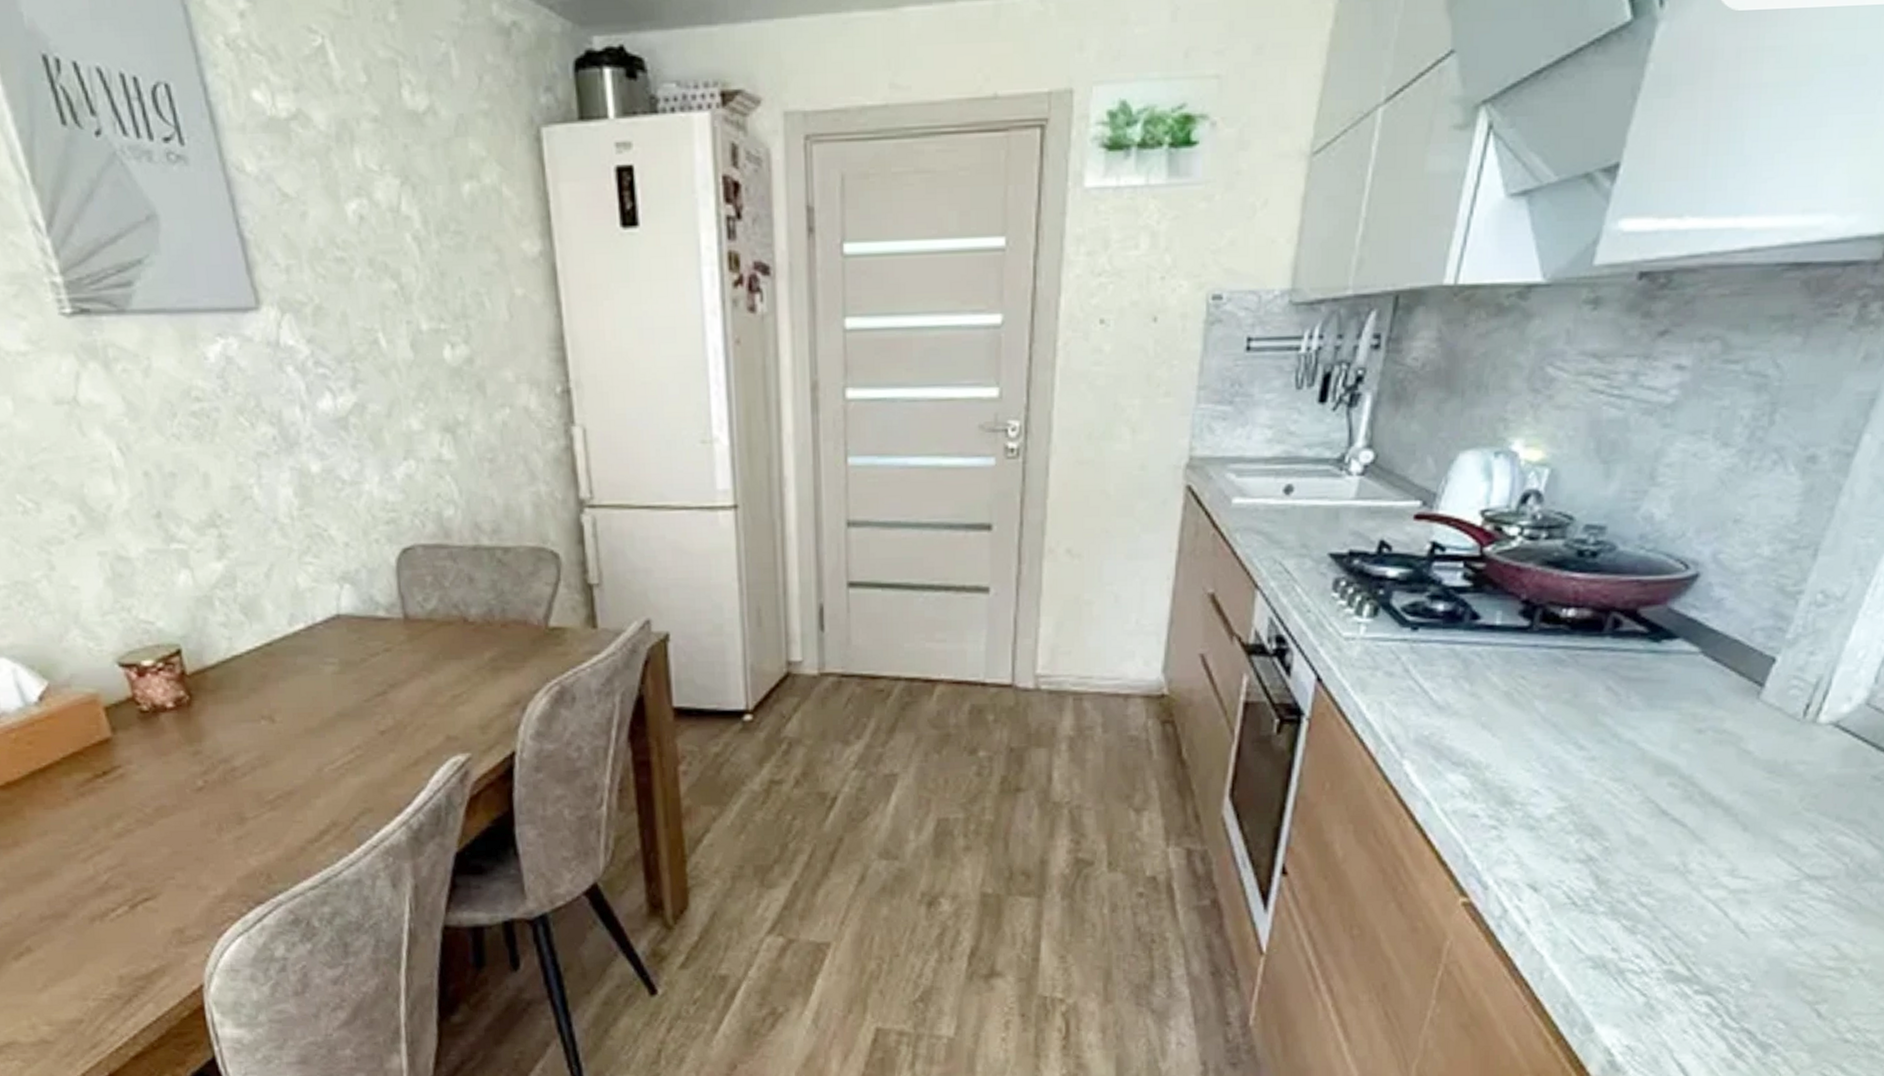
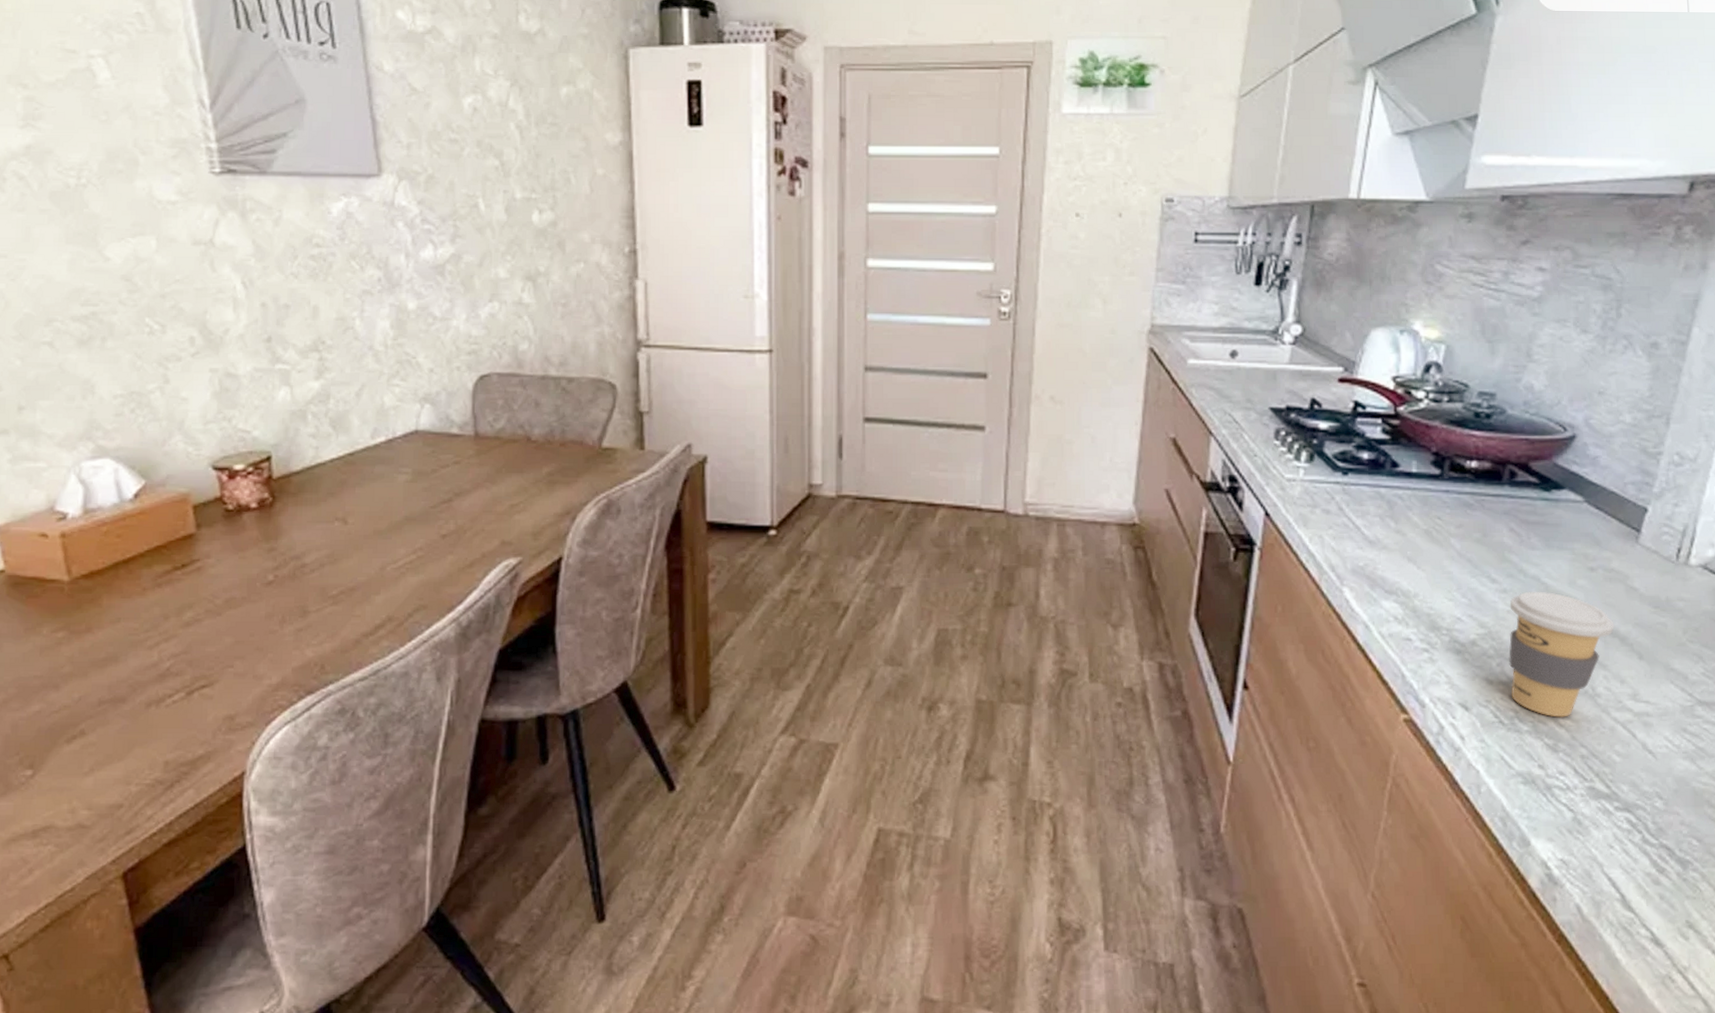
coffee cup: none [1588,757,1719,897] -> present [1509,591,1614,717]

